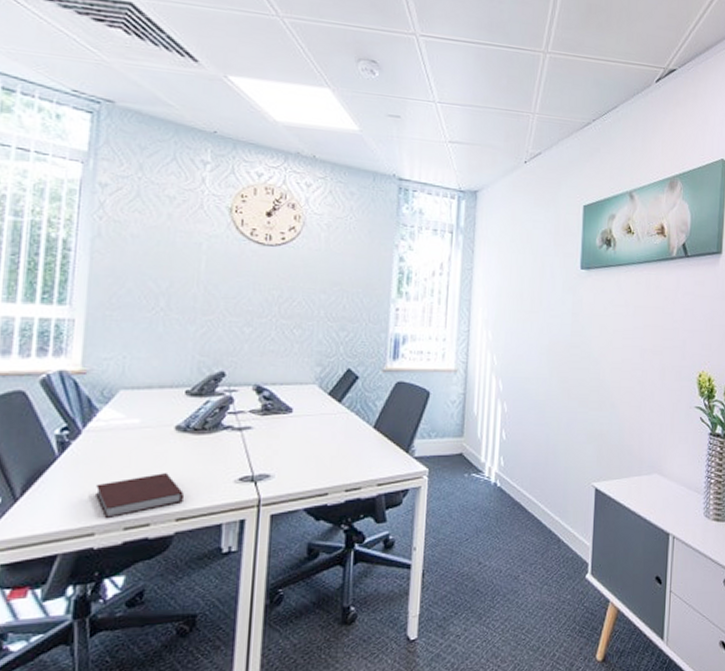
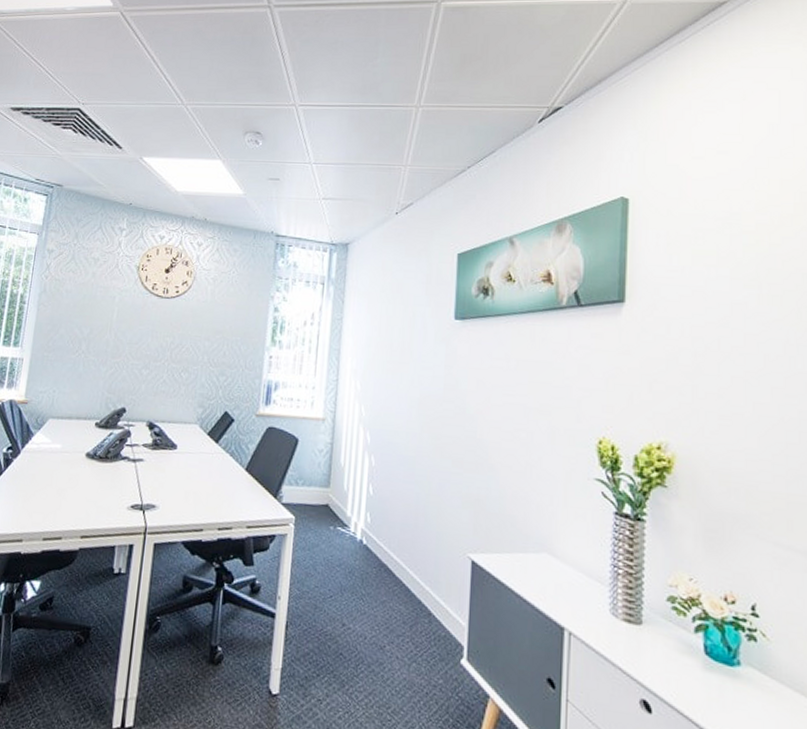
notebook: present [96,473,184,518] -> none [26,493,88,528]

